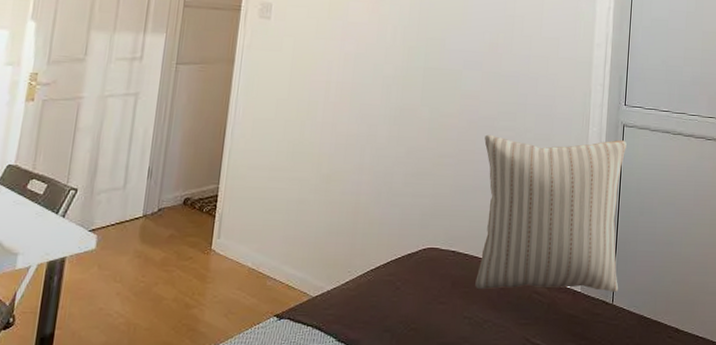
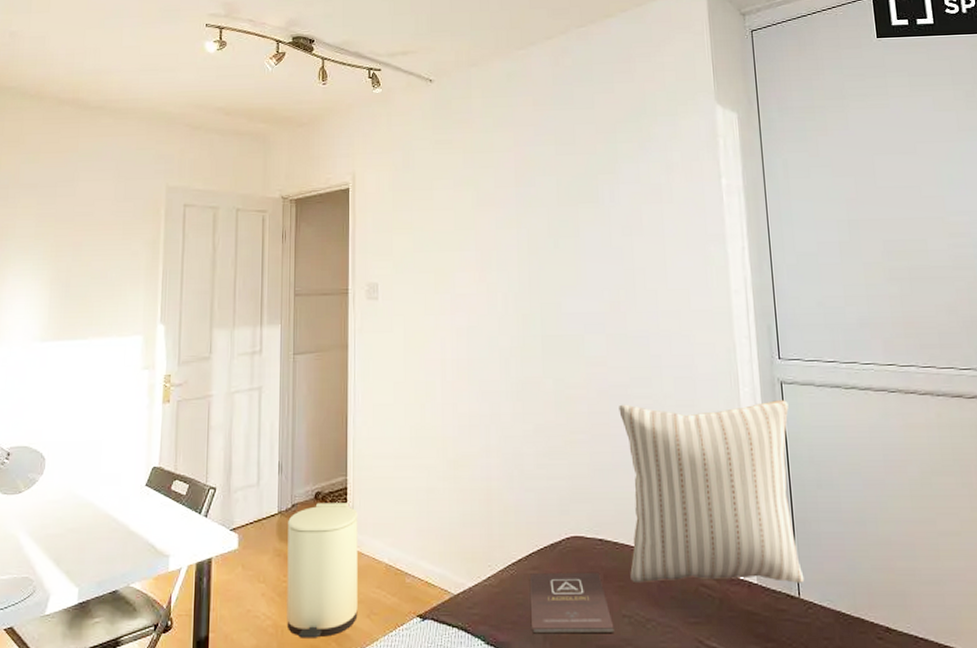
pedal bin: none [140,208,226,335] -> present [287,503,358,638]
book: none [381,279,456,333] -> present [530,573,615,634]

